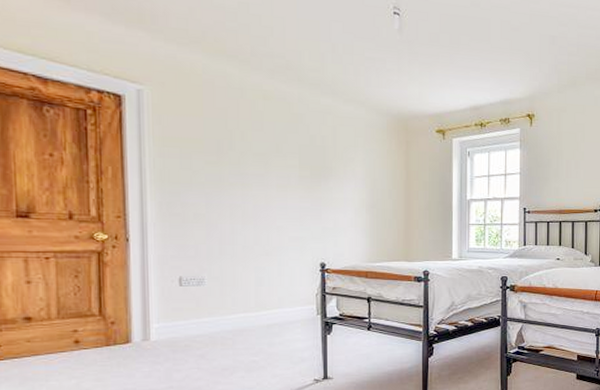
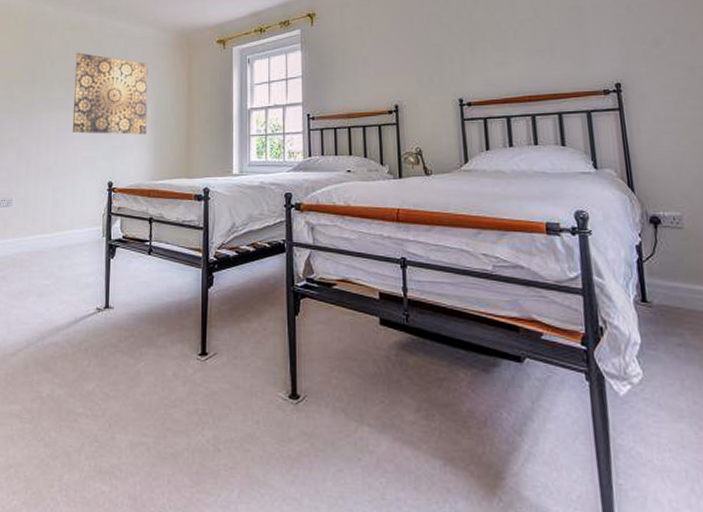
wall art: none [272,126,362,218] -> present [72,52,148,135]

